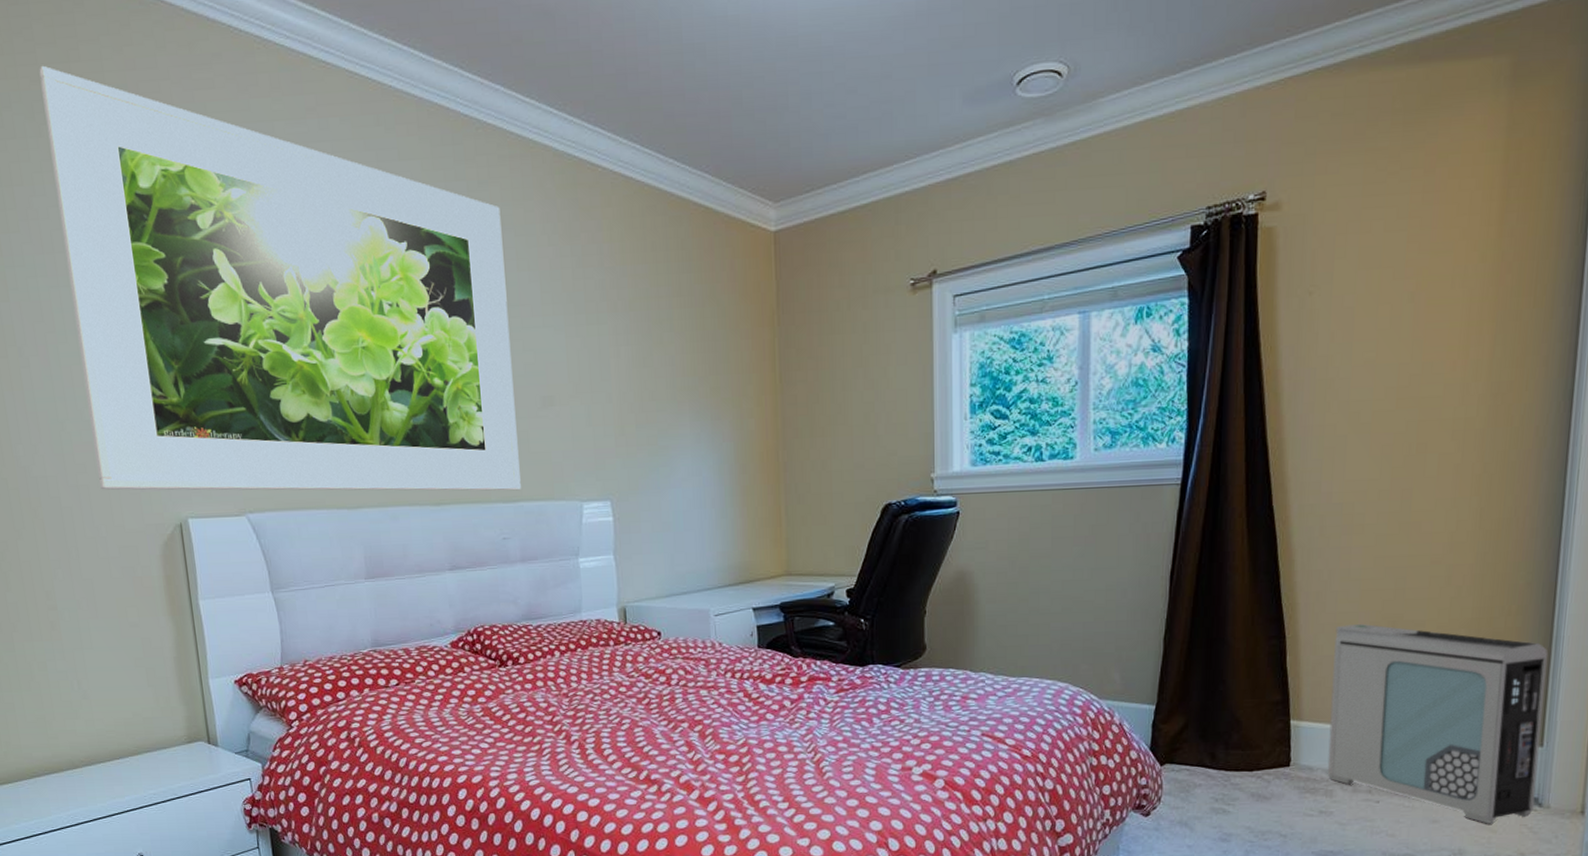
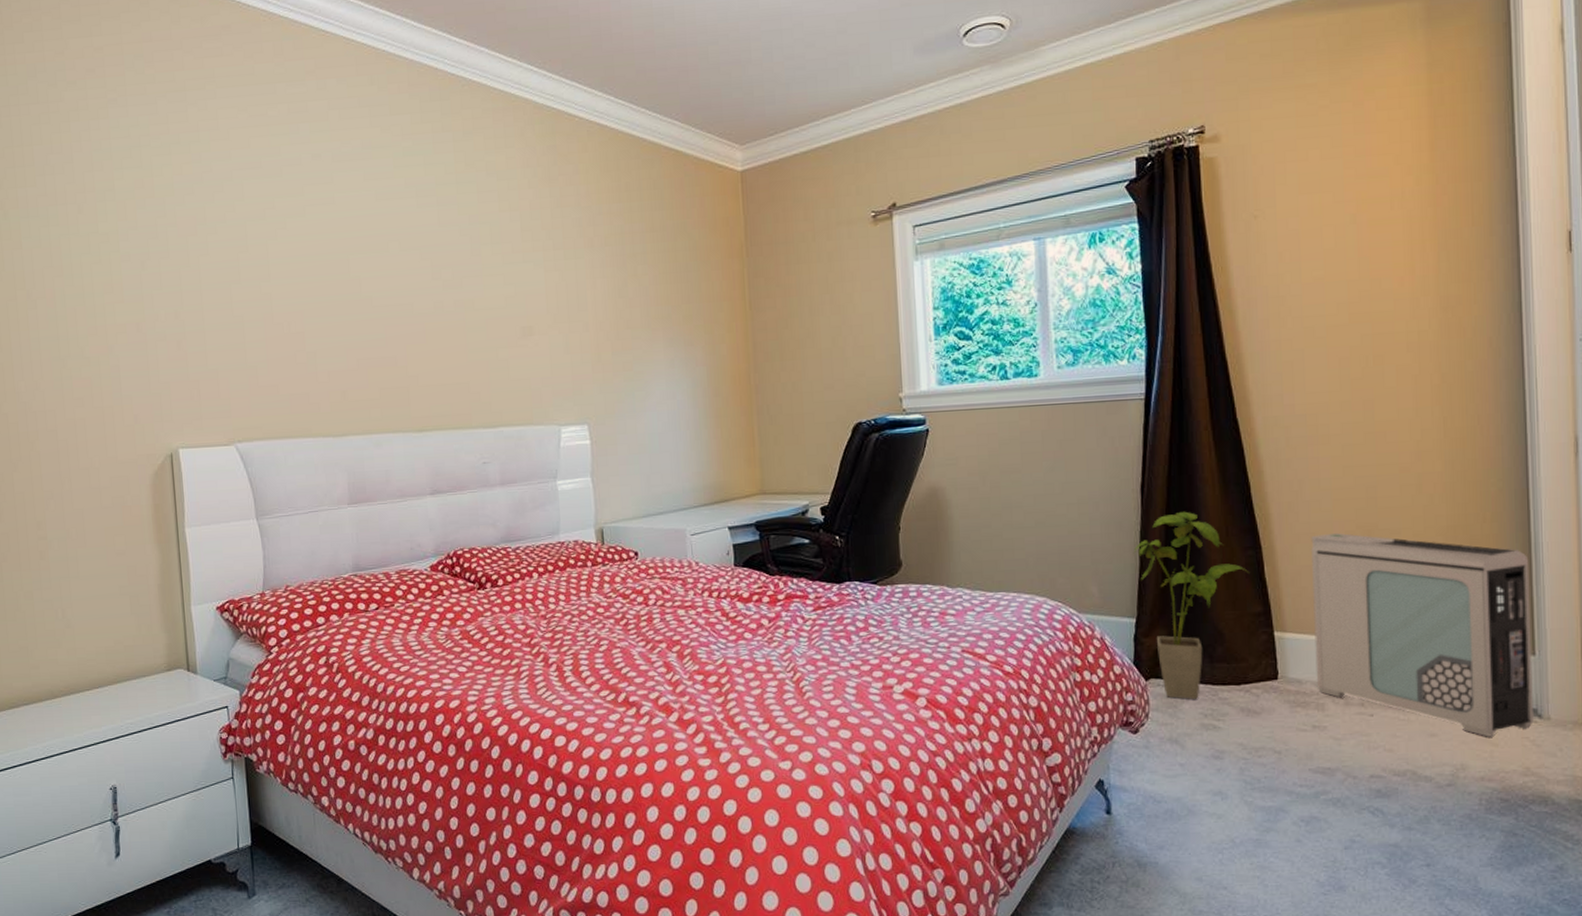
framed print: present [39,65,521,491] -> none [63,39,501,423]
house plant: none [1157,599,1272,784] -> present [1133,511,1250,699]

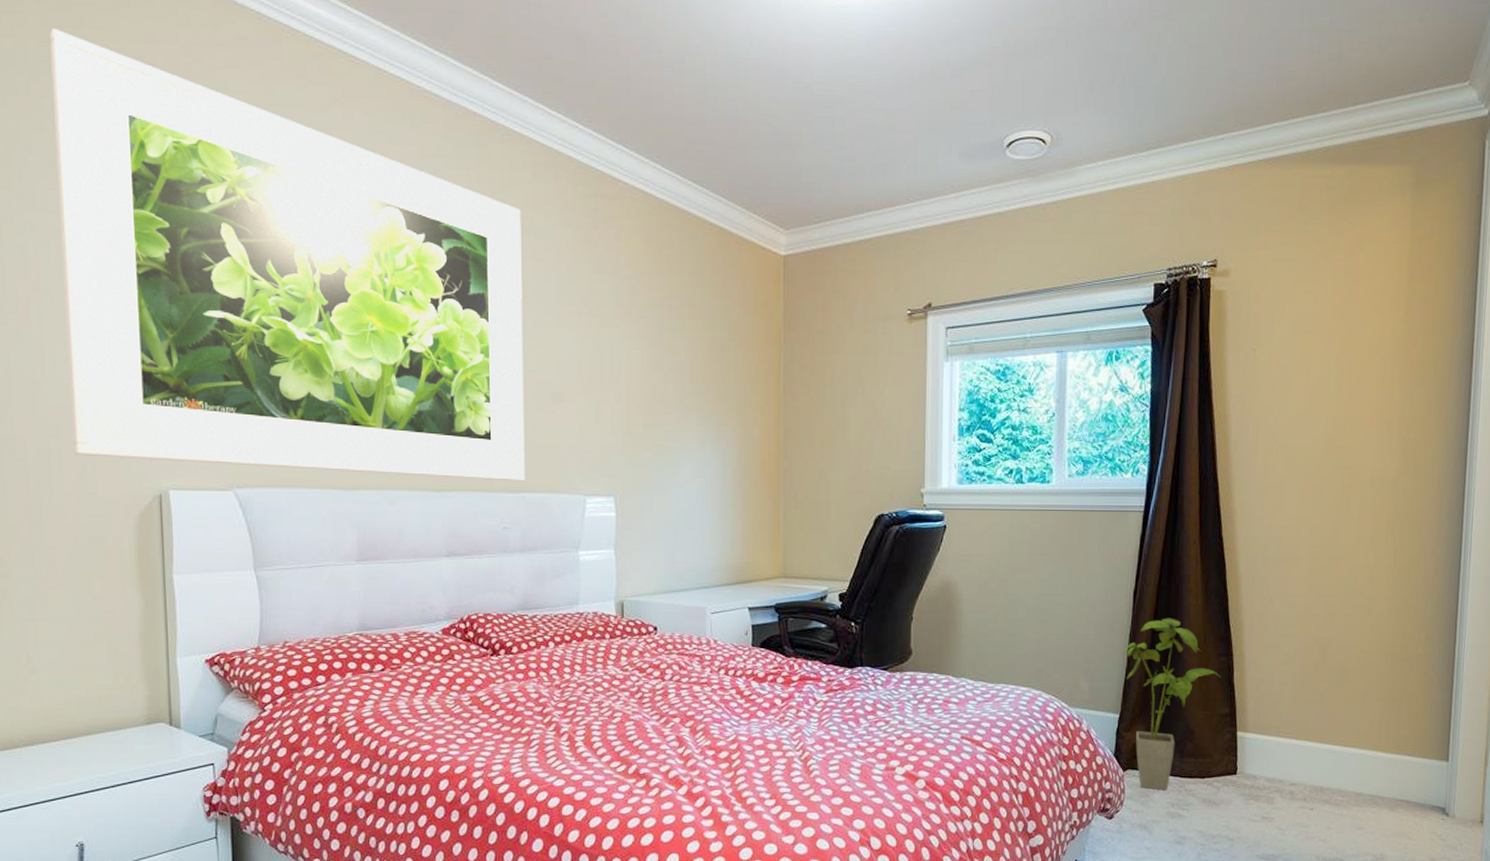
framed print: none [63,39,501,423] -> present [49,28,525,482]
air purifier: present [1311,532,1534,737] -> none [1268,645,1451,831]

